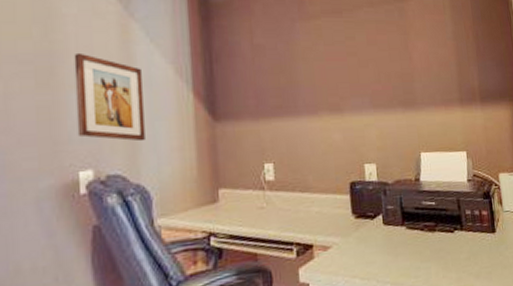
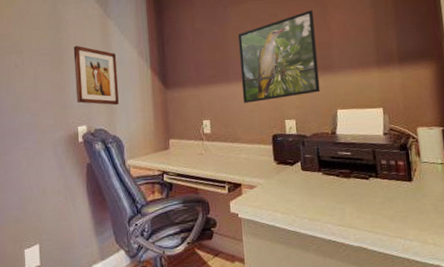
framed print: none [309,35,403,143] -> present [238,10,320,103]

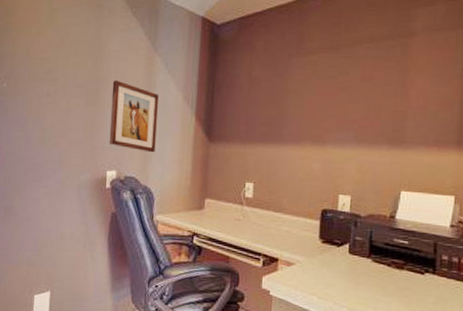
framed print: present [238,10,320,103] -> none [294,72,391,170]

